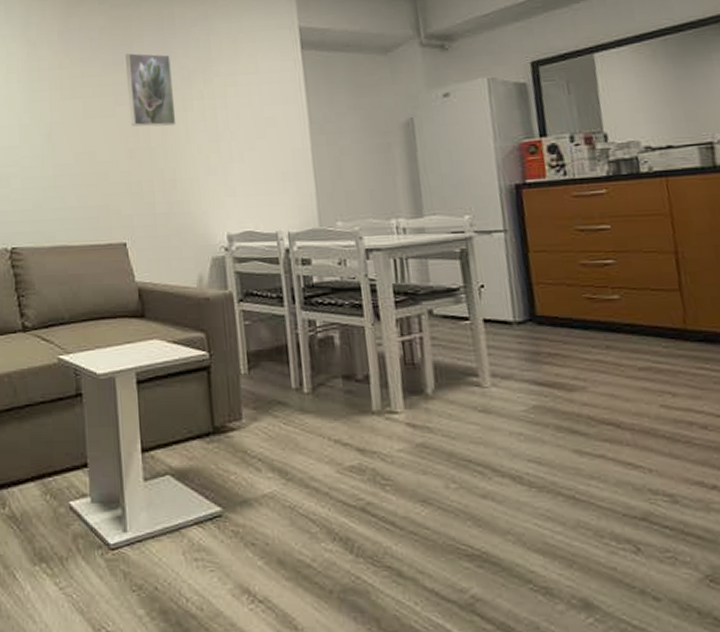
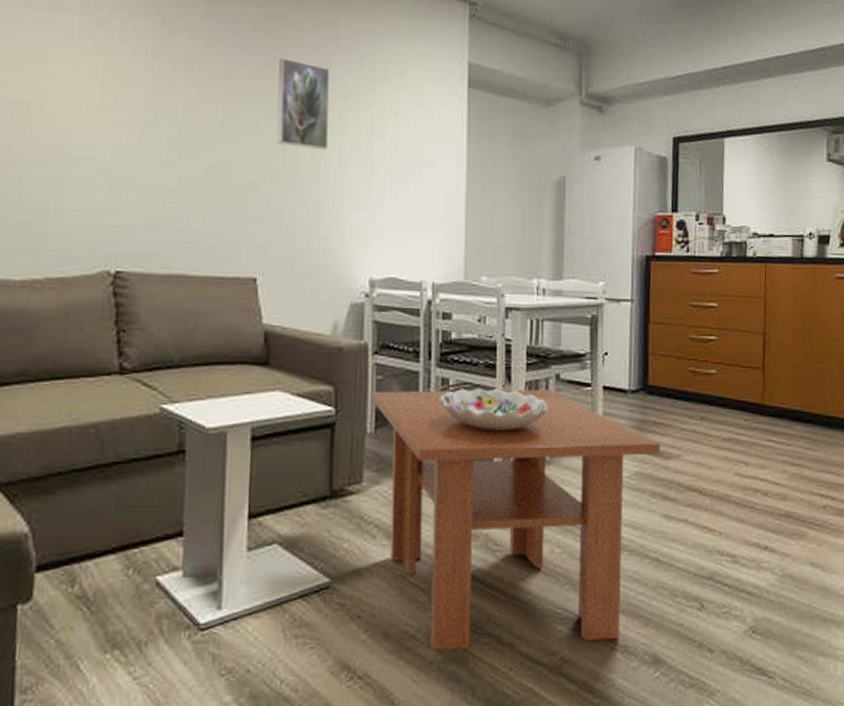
coffee table: none [240,326,562,580] -> present [370,389,661,650]
decorative bowl: none [307,327,424,367] -> present [438,387,548,430]

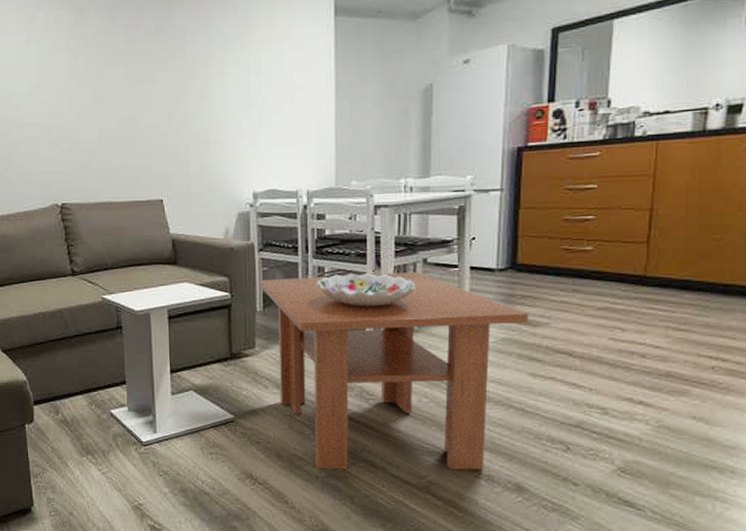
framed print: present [277,58,330,151] -> none [167,19,212,92]

